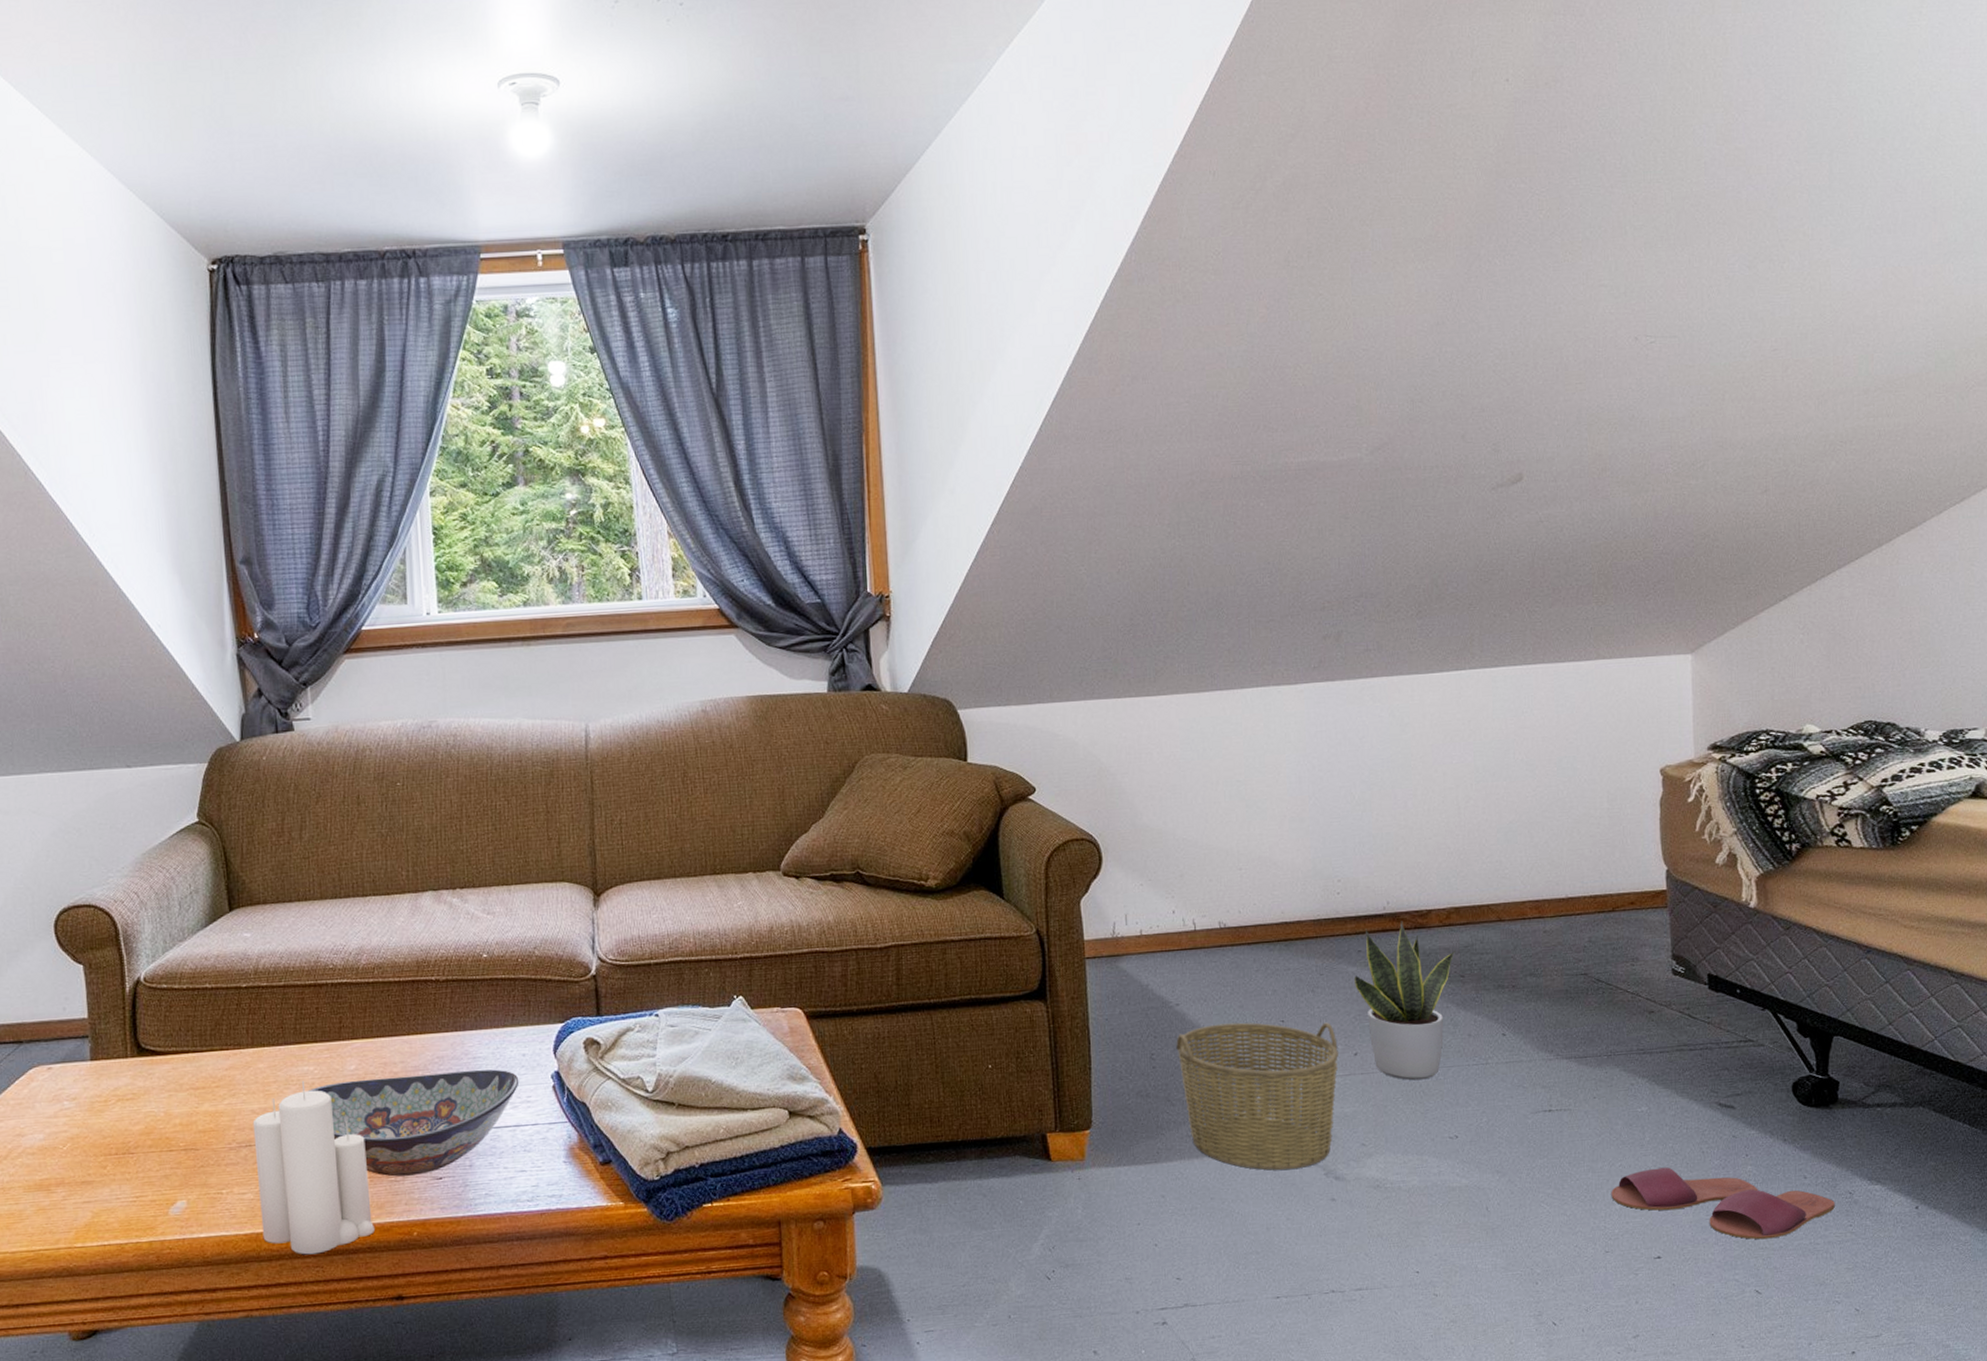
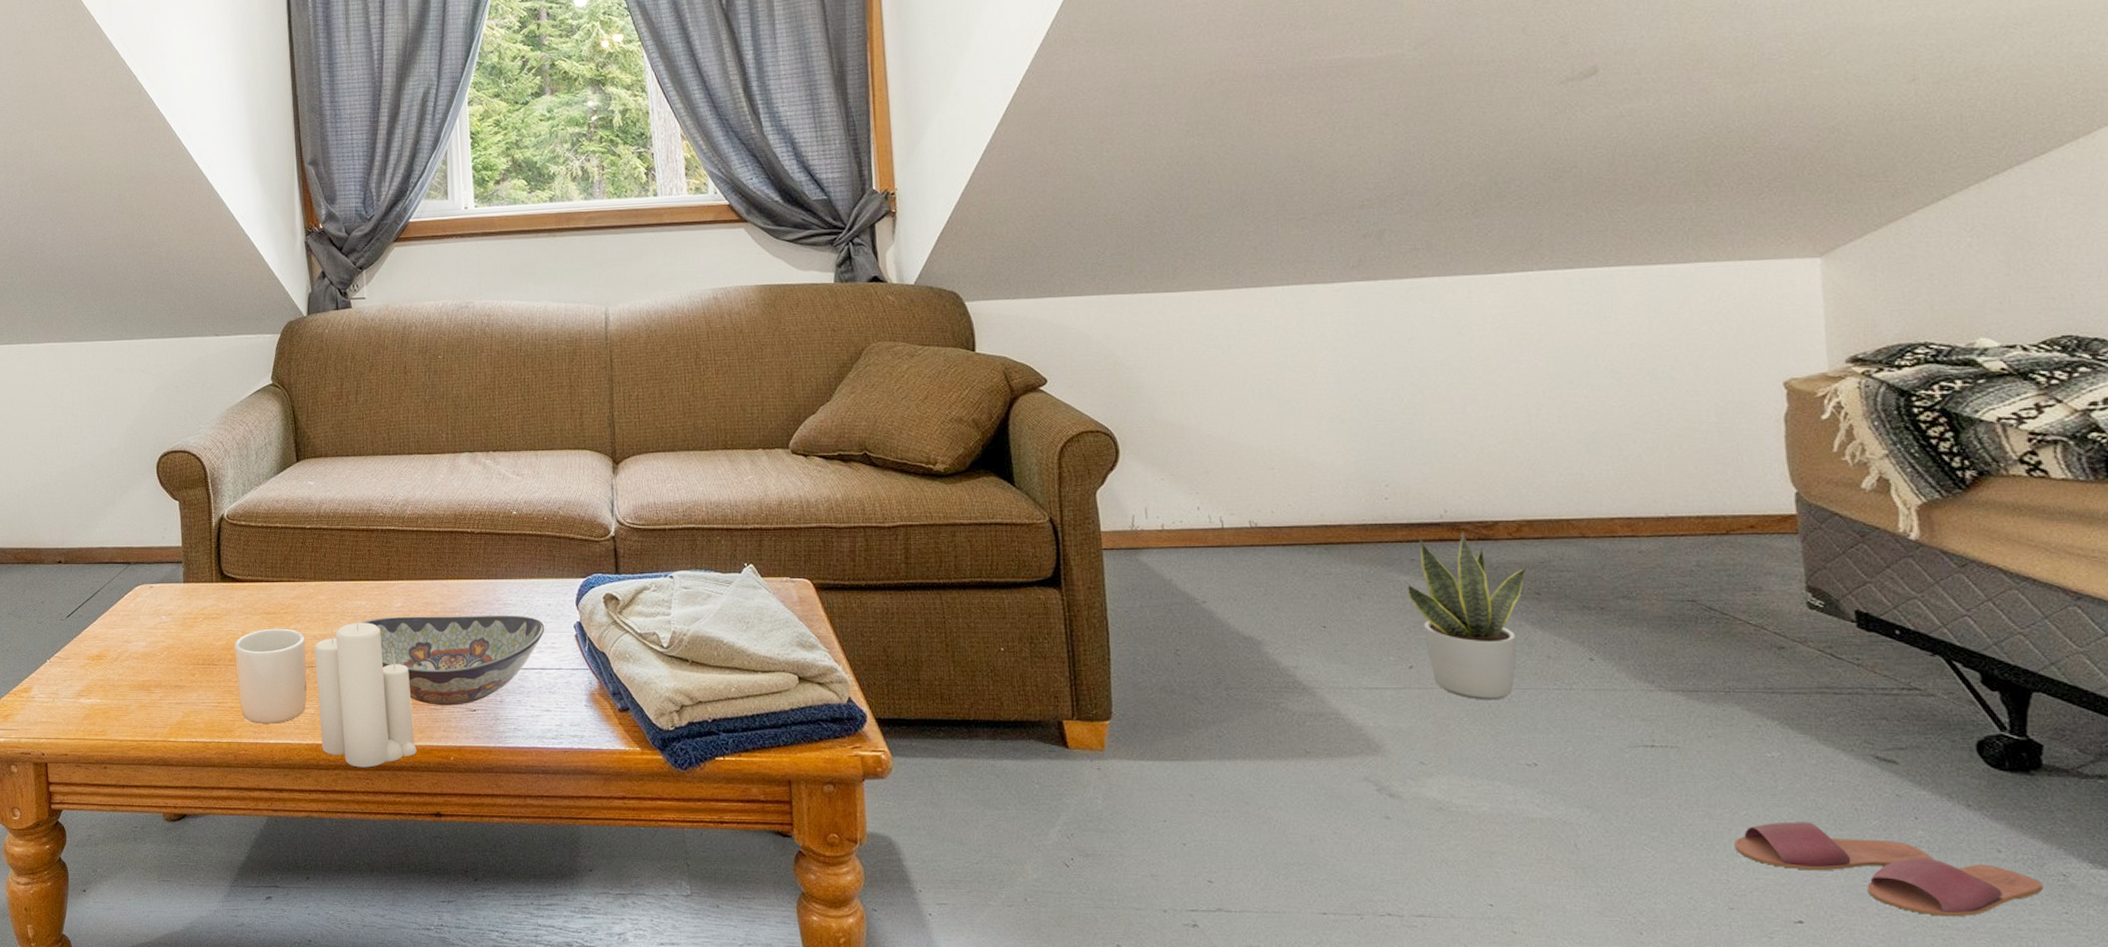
mug: none [155,1104,245,1217] -> present [234,628,307,724]
basket: present [1176,1022,1338,1171] -> none [1203,625,1390,782]

